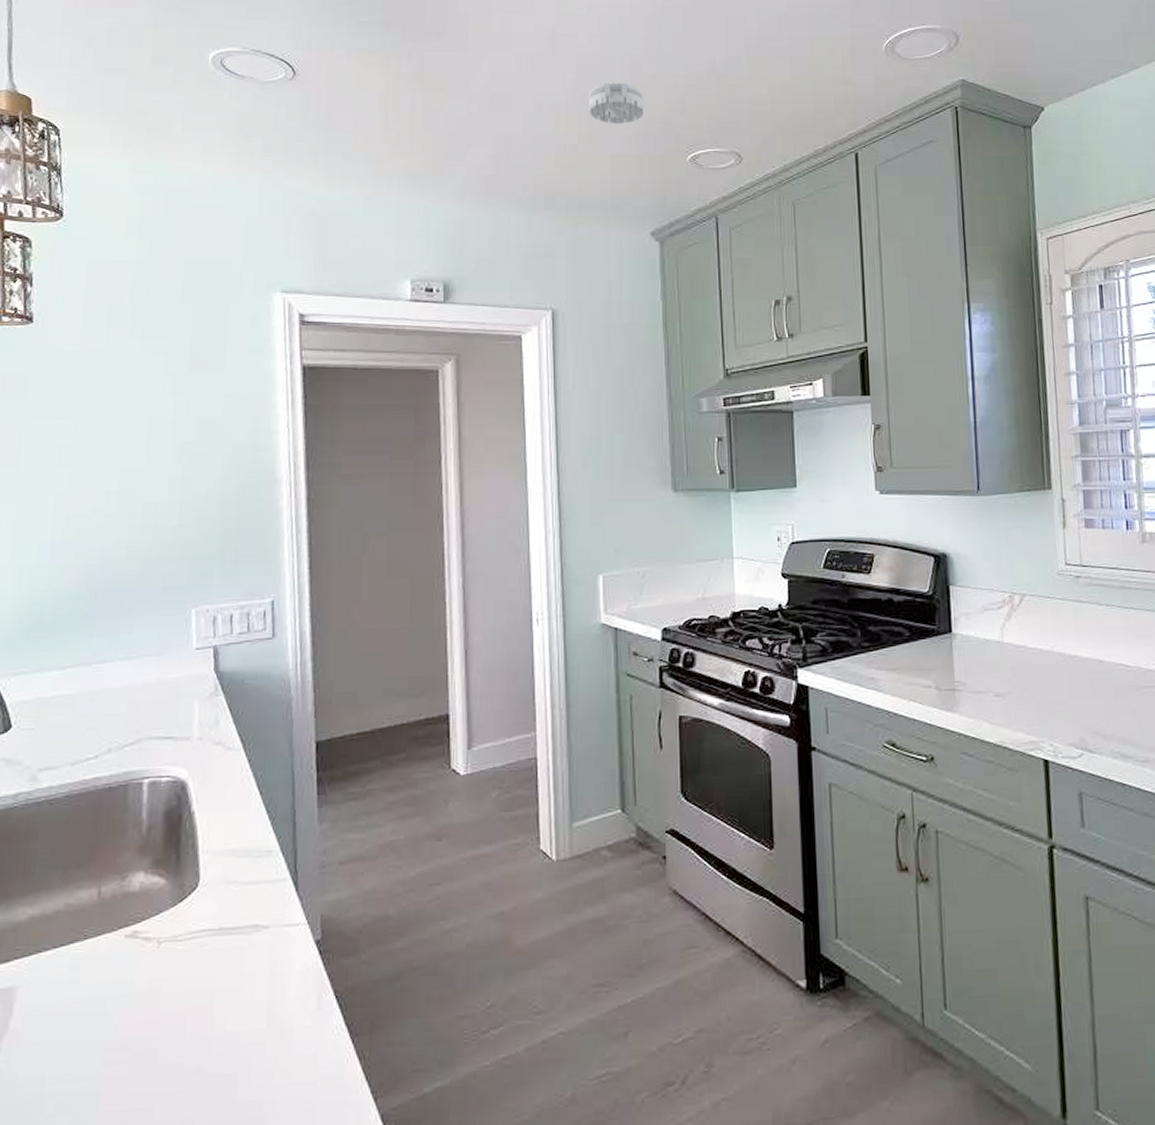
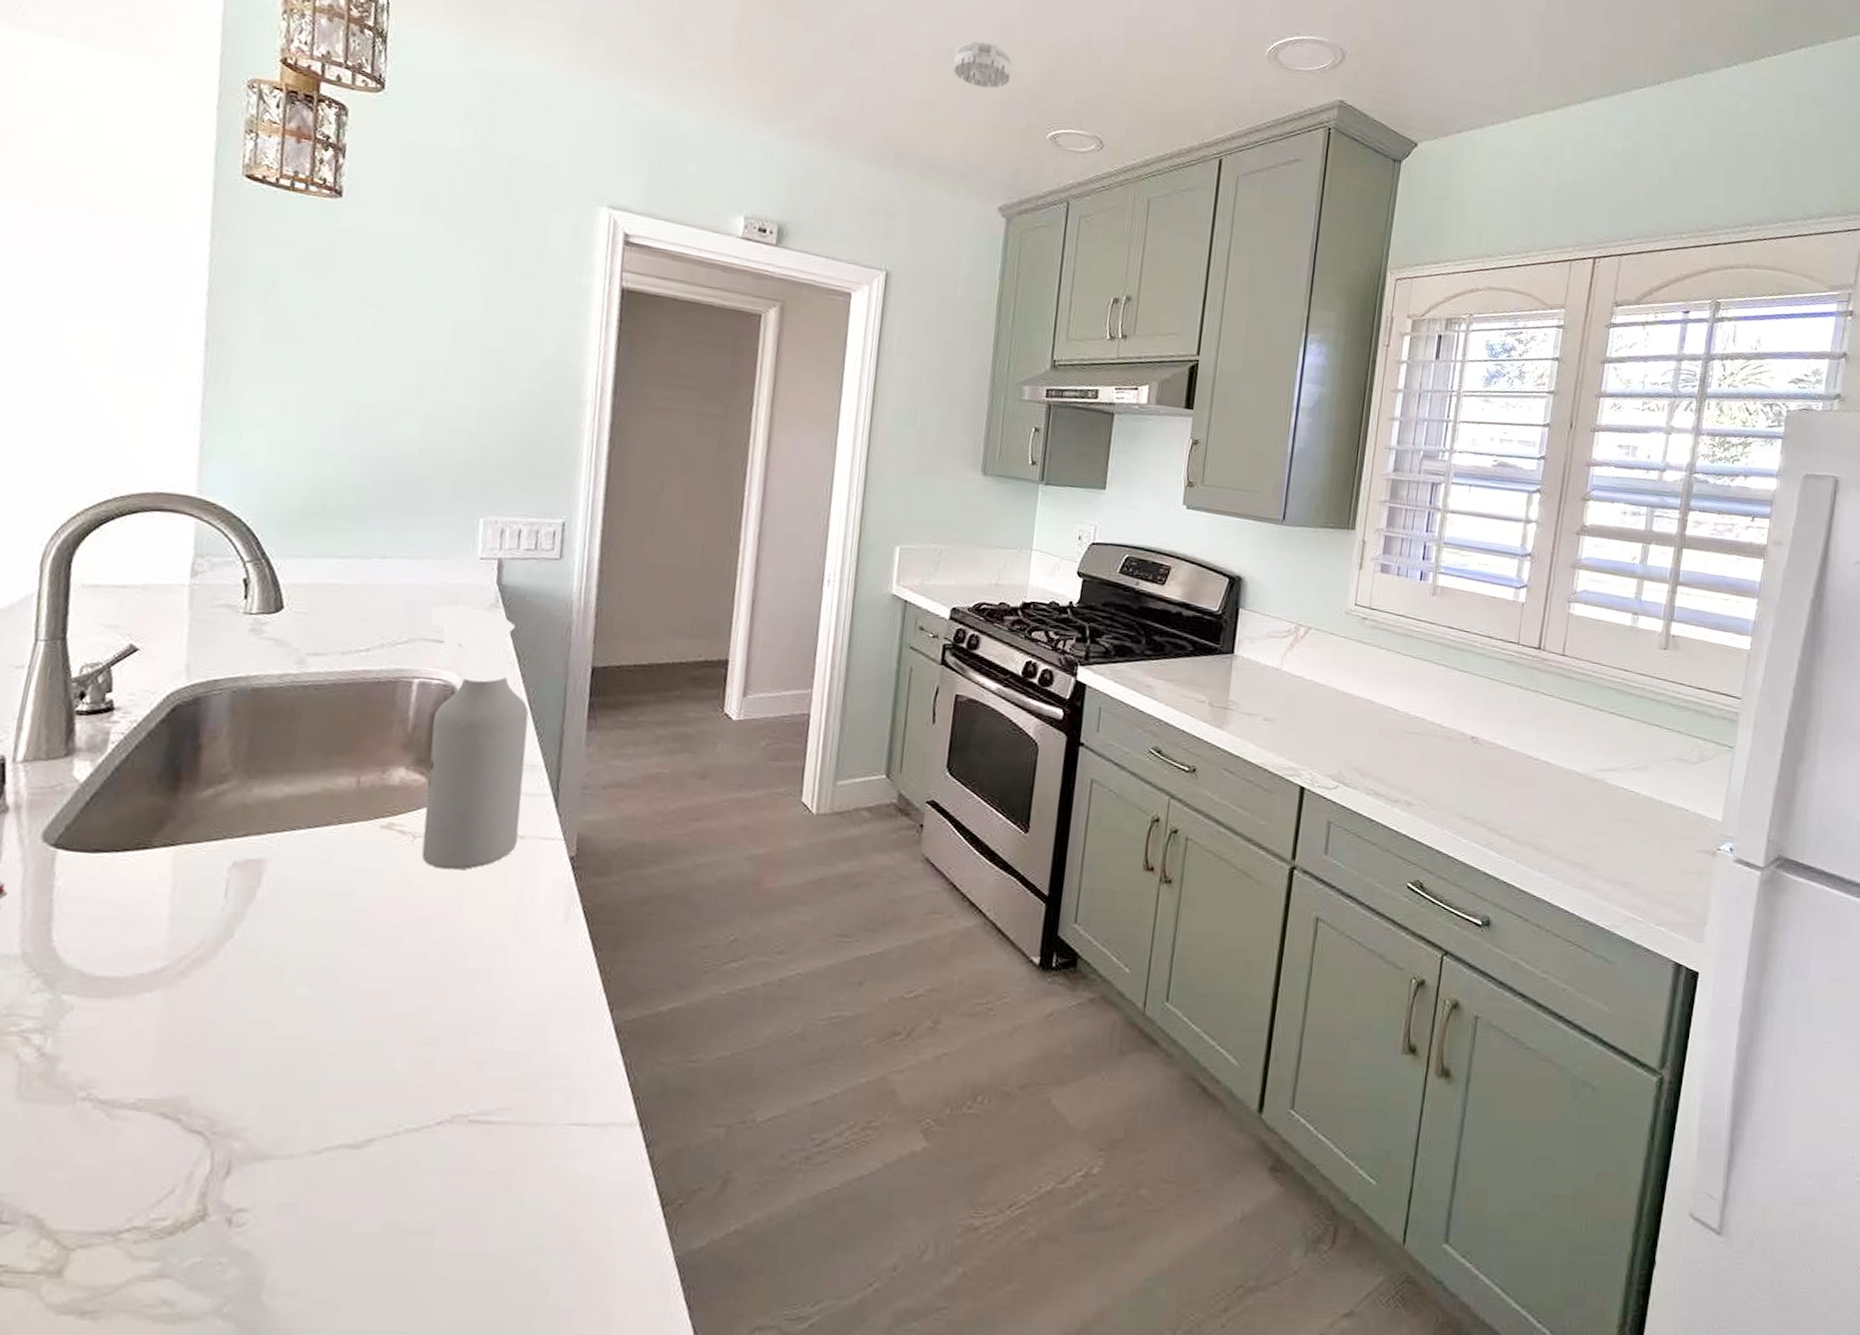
spray bottle: none [154,699,262,972] -> present [421,605,529,870]

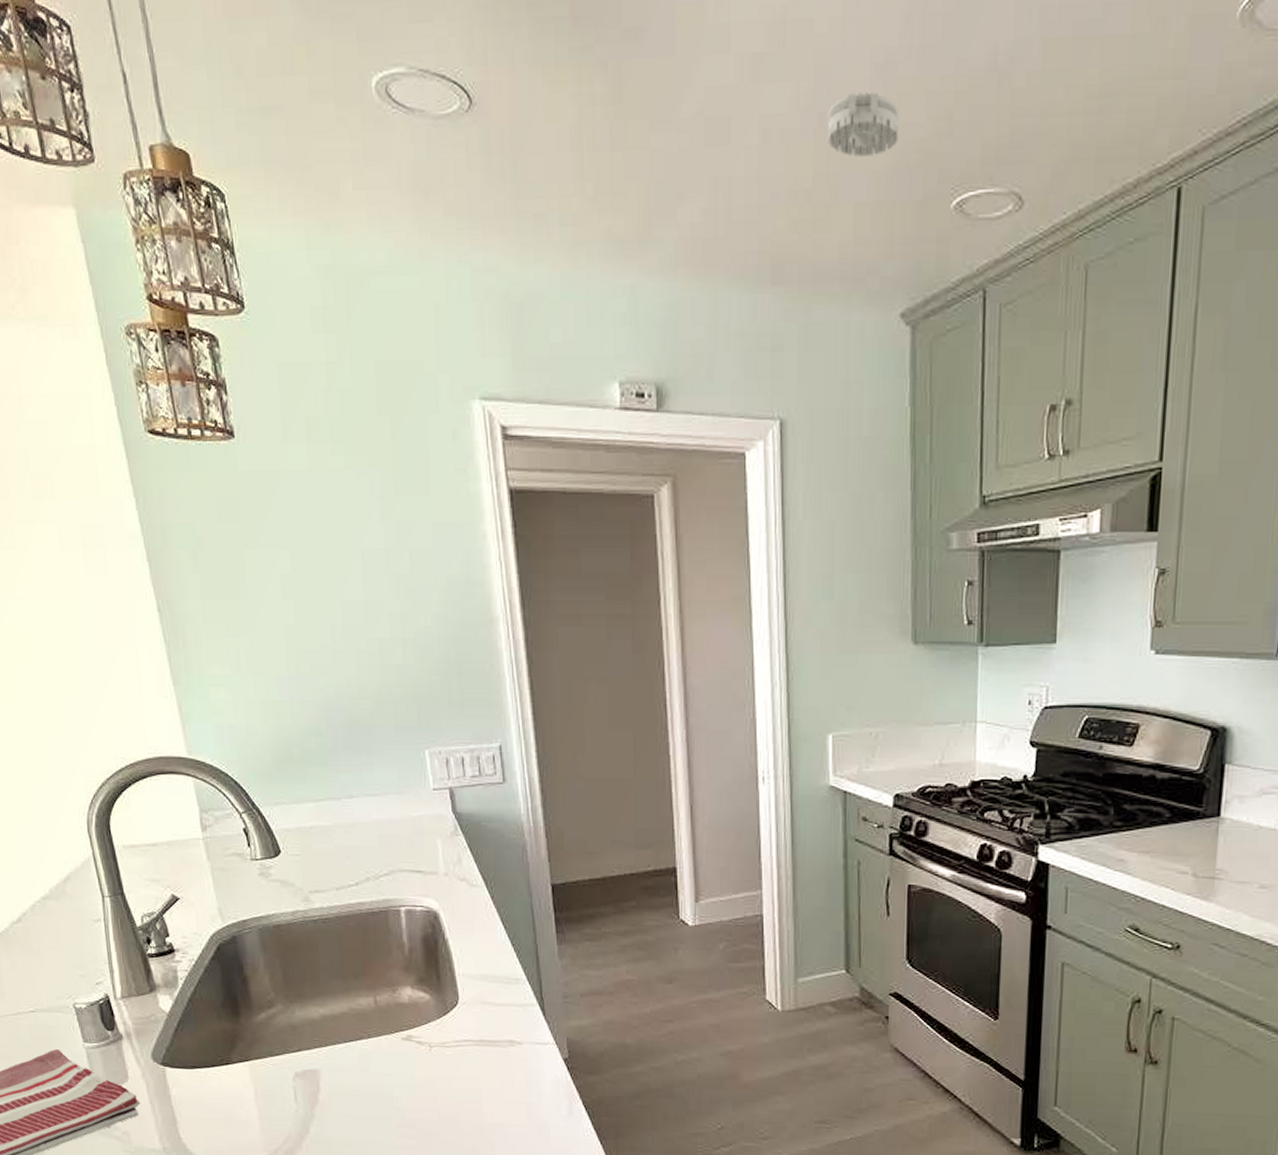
spray bottle: present [421,605,529,870] -> none [403,836,516,1073]

